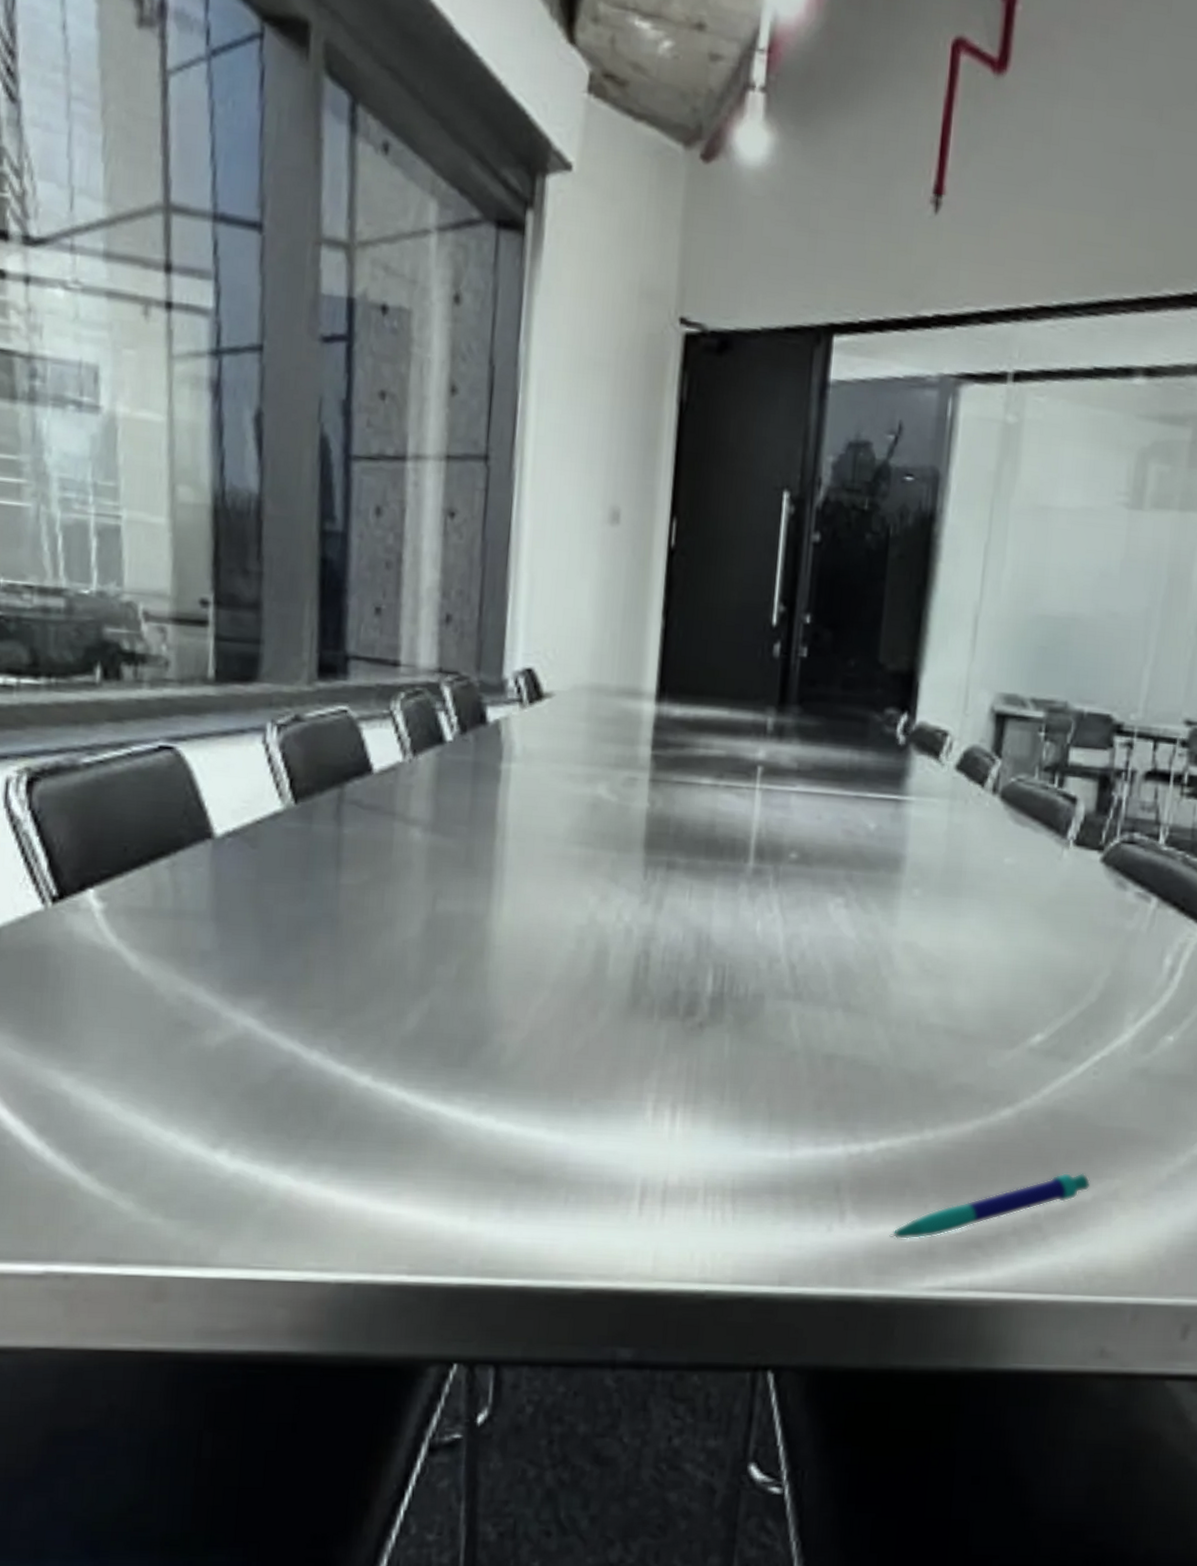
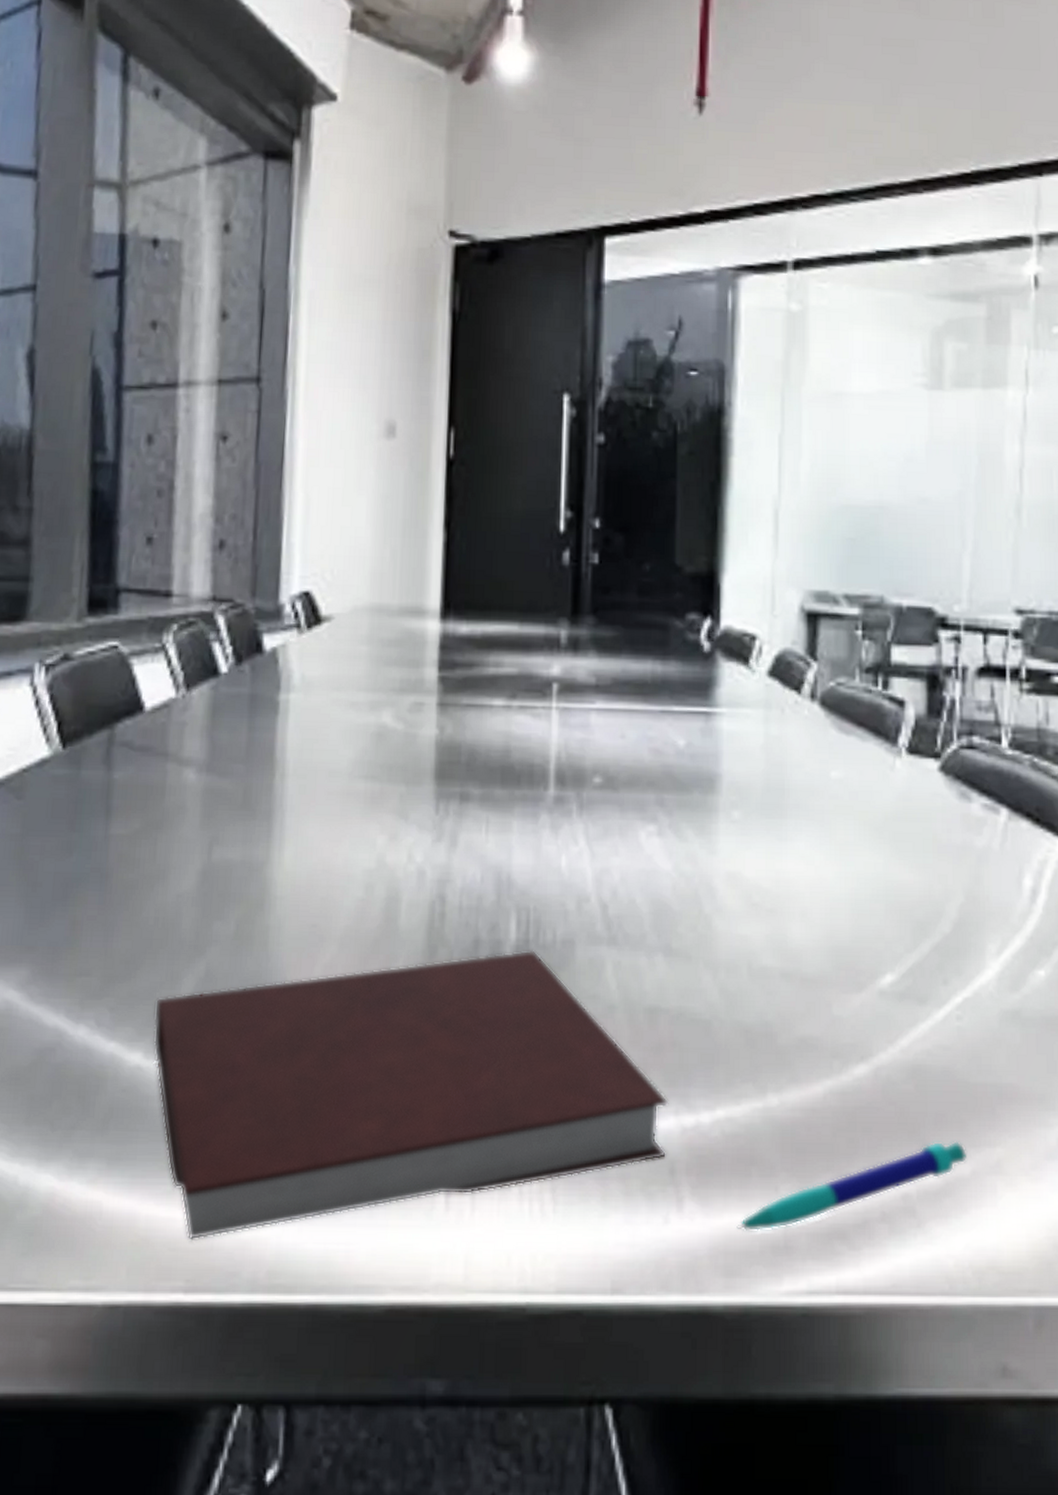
notebook: none [381,1001,839,1233] -> present [153,950,669,1241]

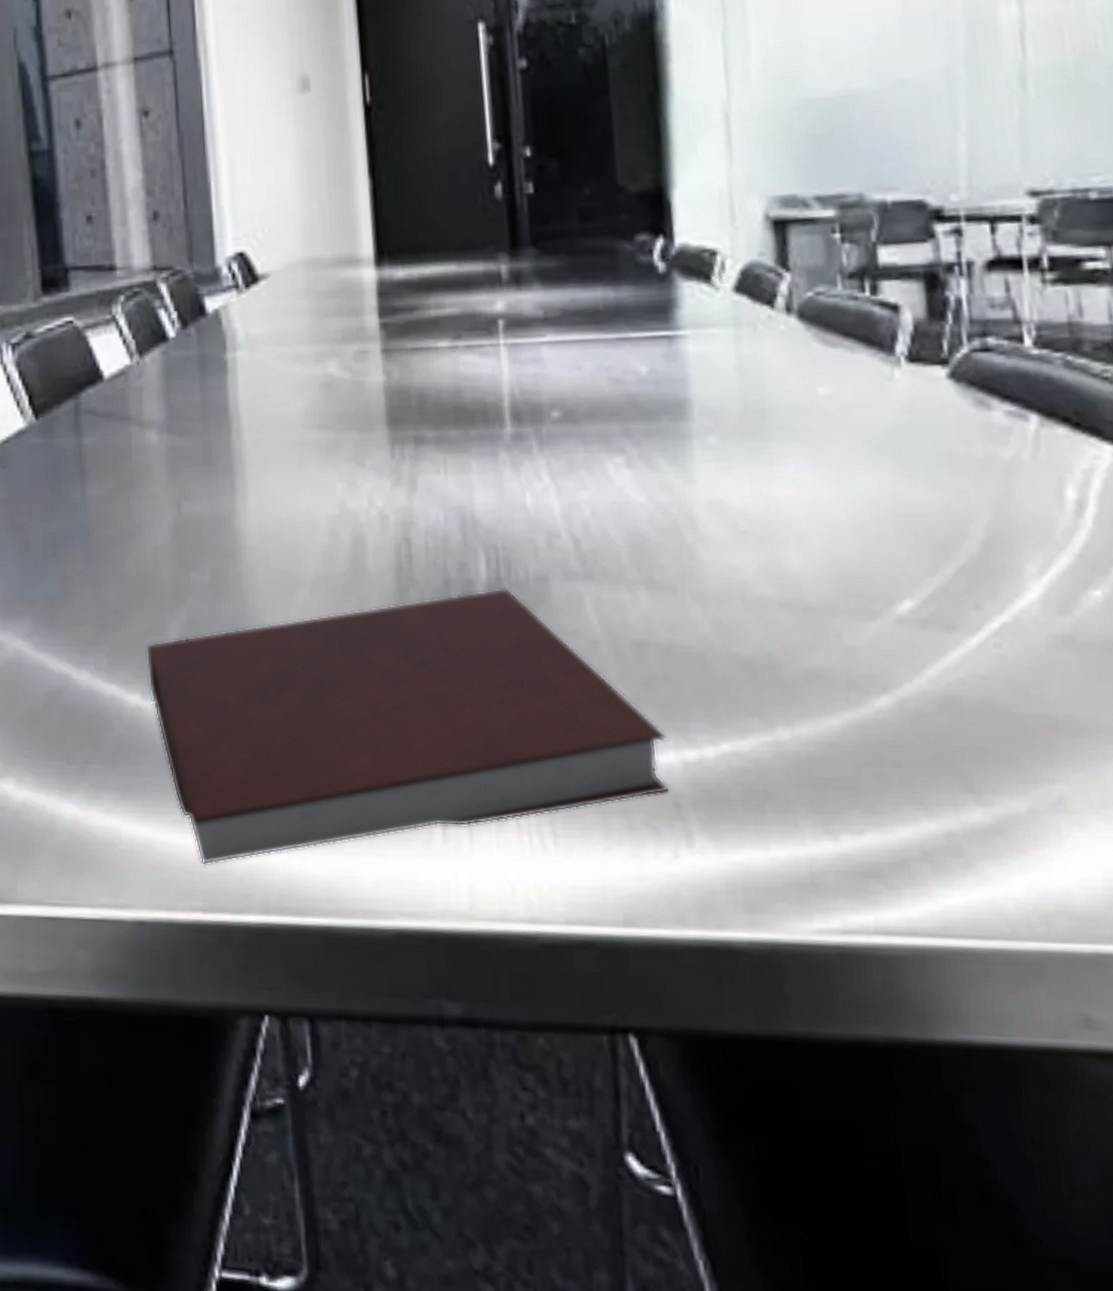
pen: present [737,1141,968,1232] -> none [755,776,1022,869]

